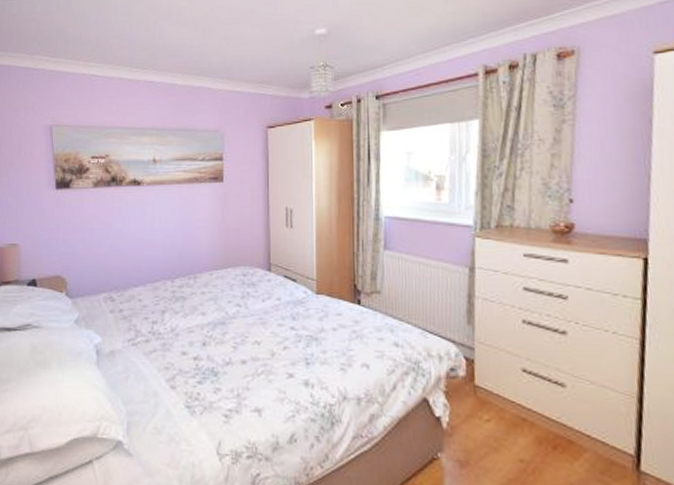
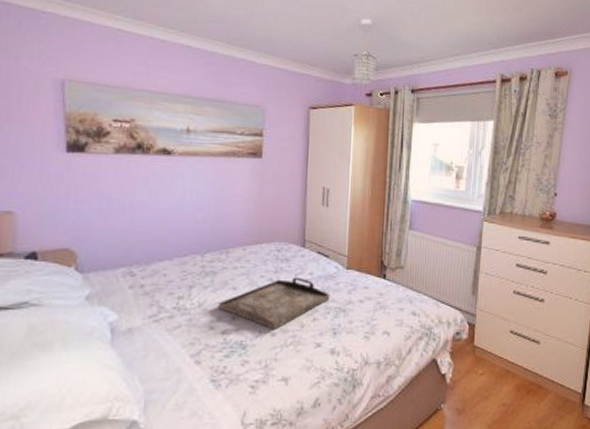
serving tray: none [189,302,300,357] -> present [218,277,330,329]

